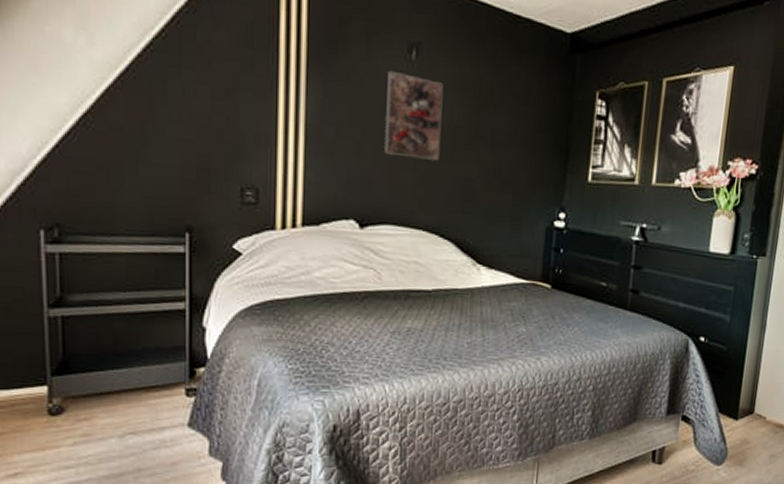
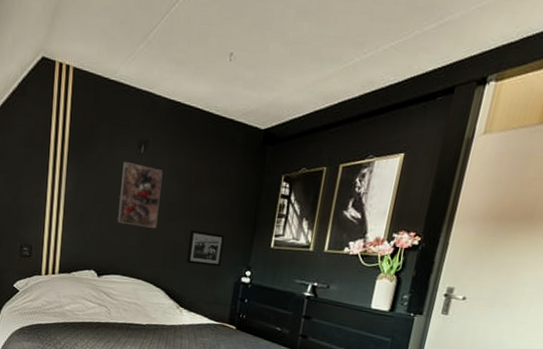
picture frame: none [482,162,530,209] -> present [187,230,225,267]

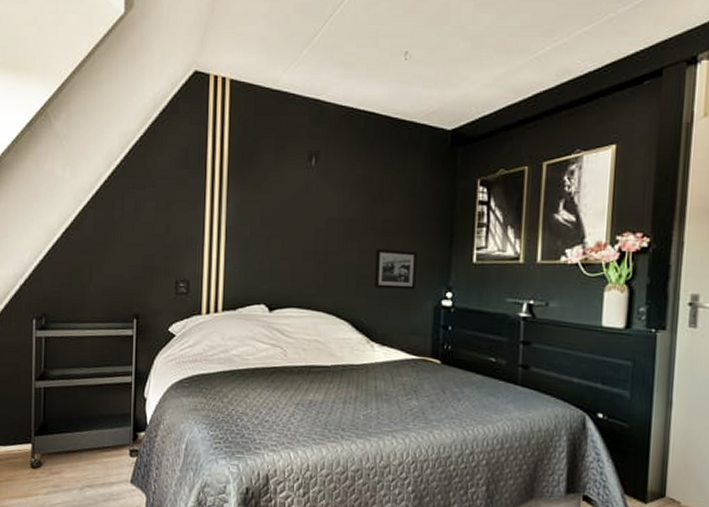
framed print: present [118,161,163,228] -> none [289,176,339,250]

